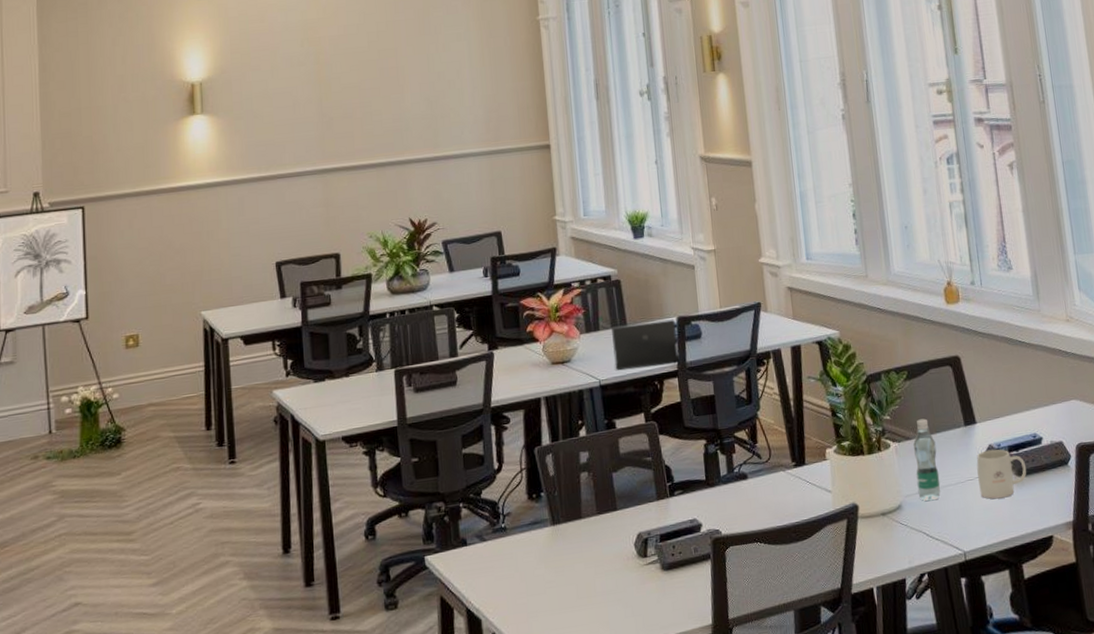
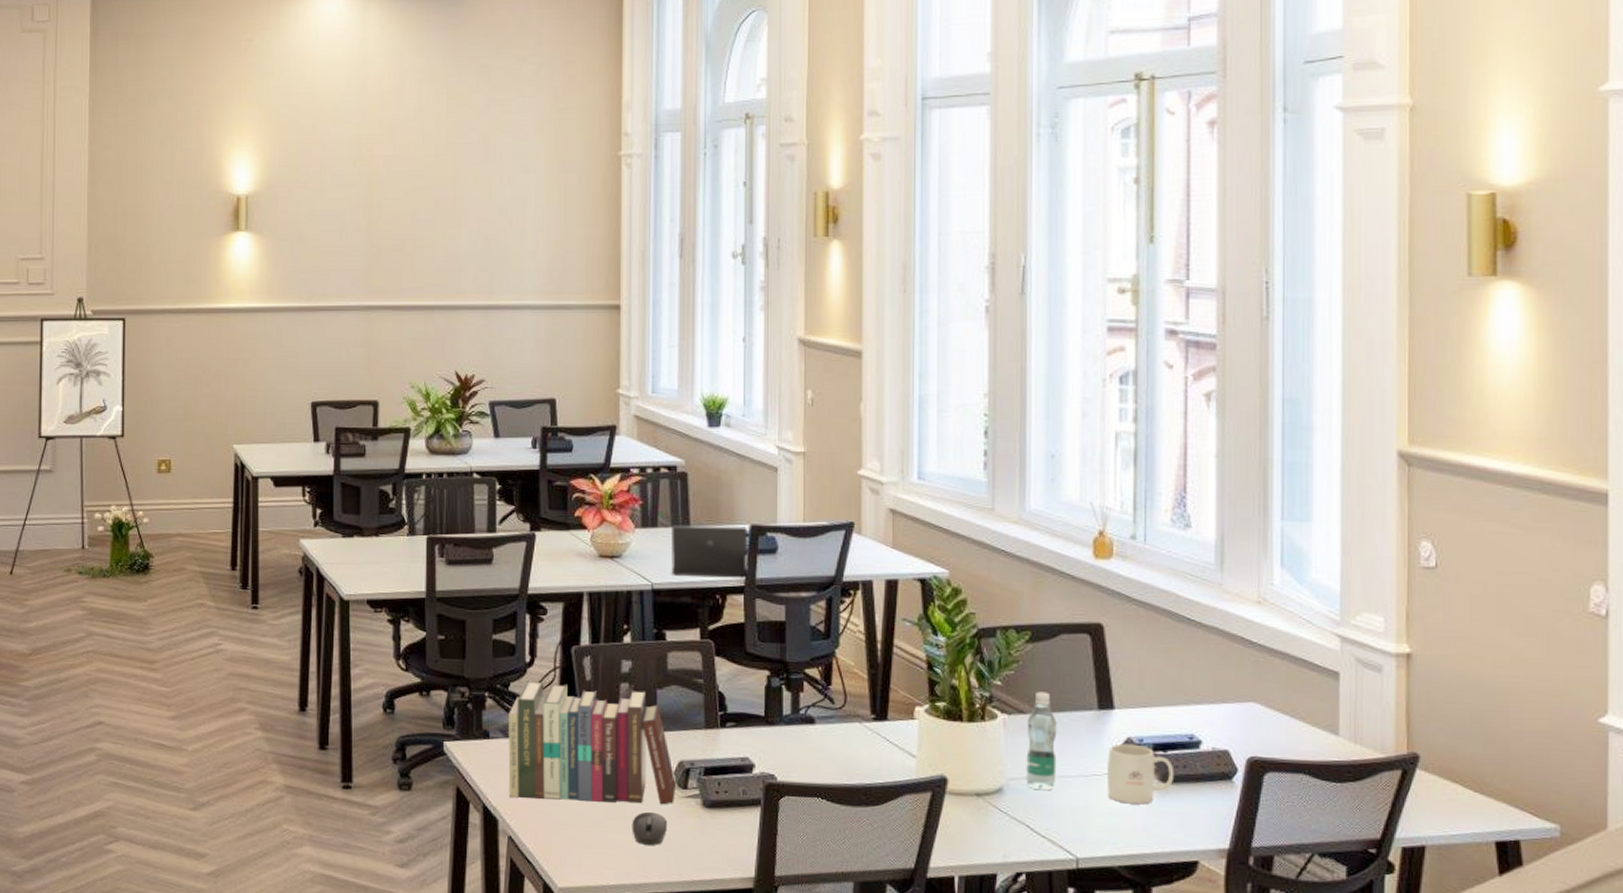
books: none [483,476,637,597] -> present [508,681,676,805]
computer mouse: none [602,583,634,616] -> present [632,811,668,845]

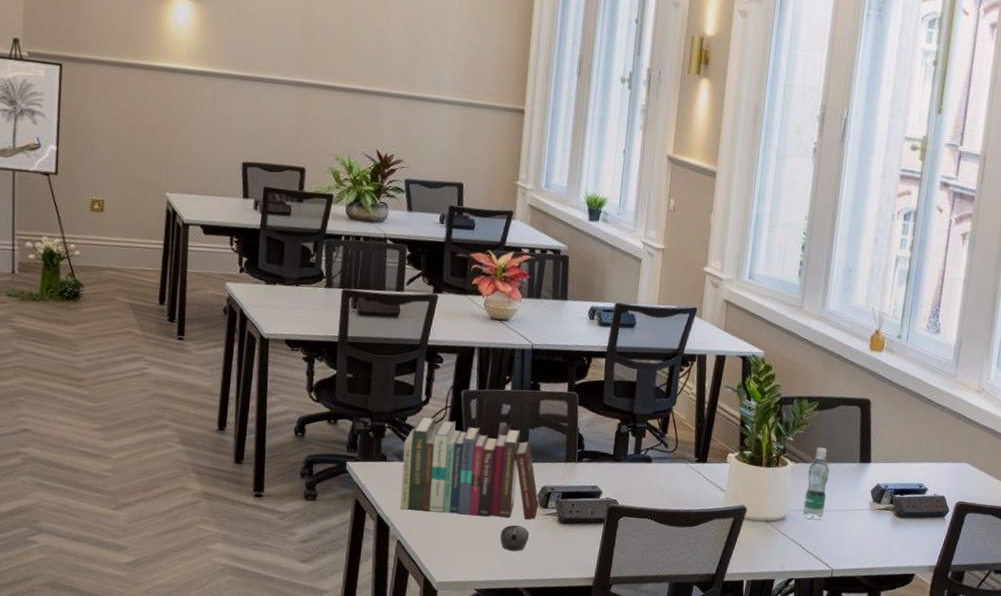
laptop: present [670,525,748,577] -> none [549,298,613,345]
mug: present [1107,743,1175,805] -> none [859,488,907,533]

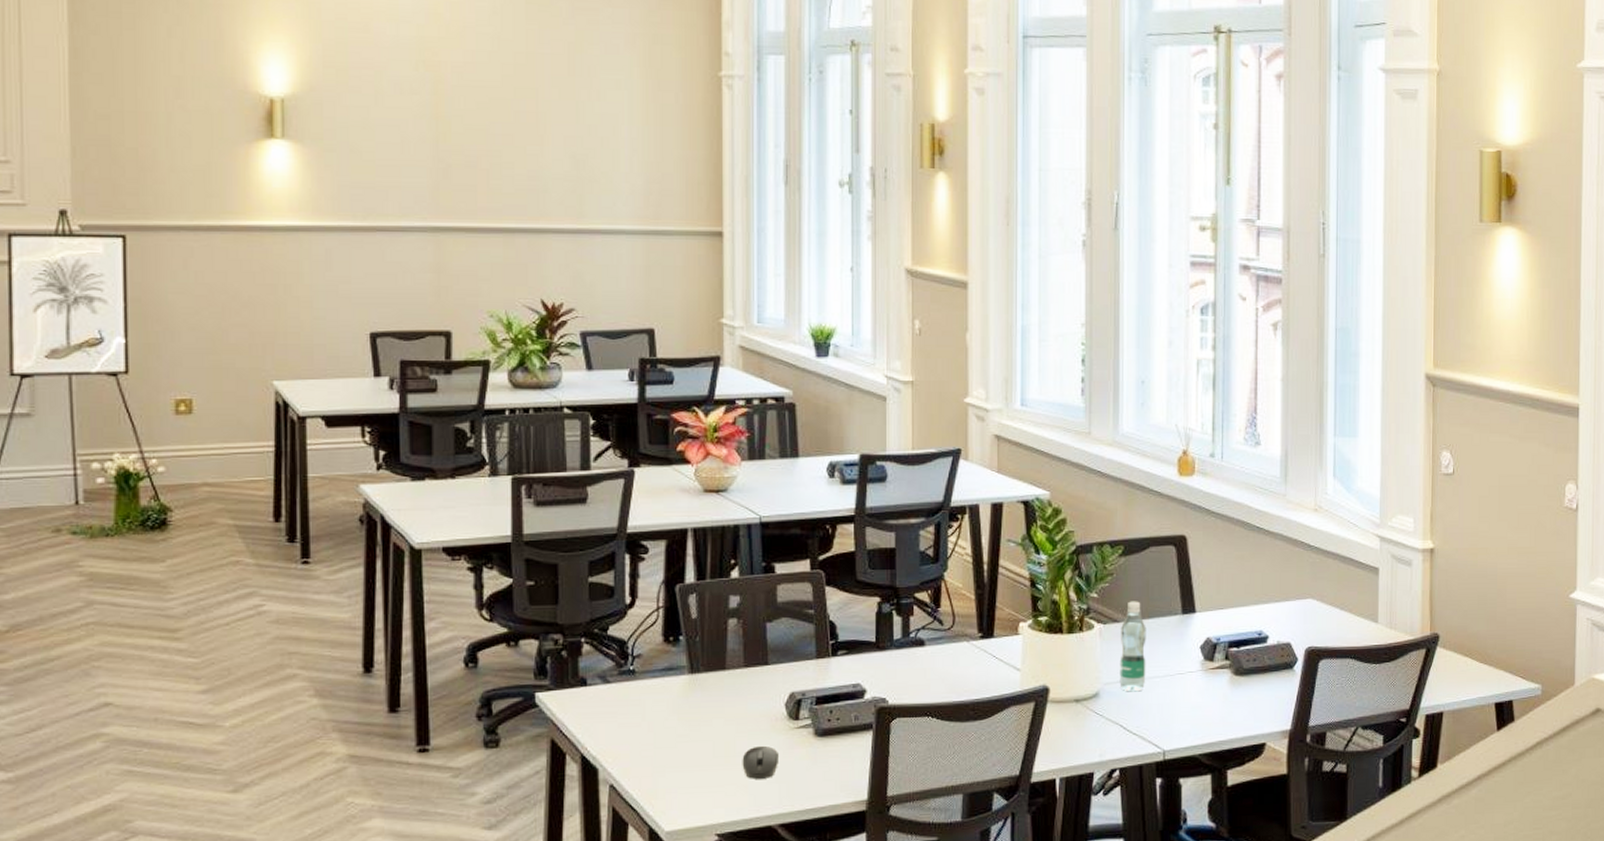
books: present [400,416,539,520] -> none [608,623,787,746]

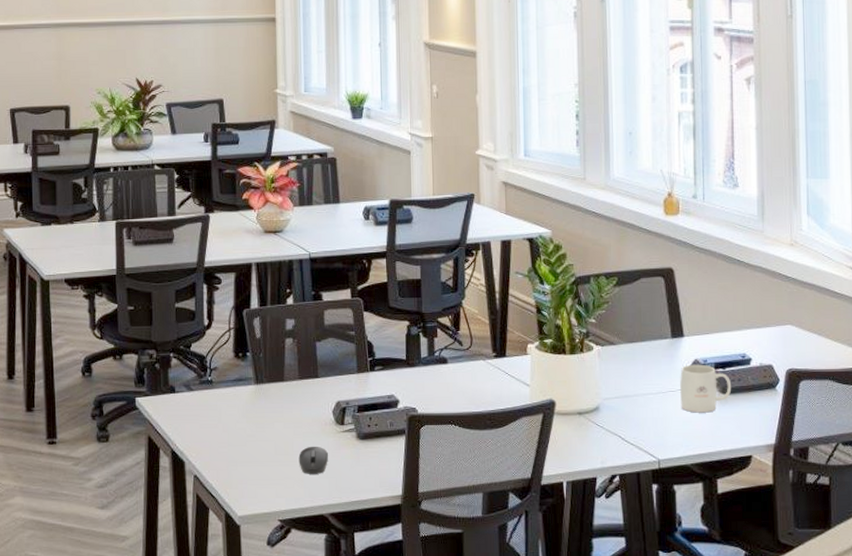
bottle: present [1119,601,1146,692] -> none [617,326,641,407]
mug: none [1190,643,1246,698] -> present [680,364,732,413]

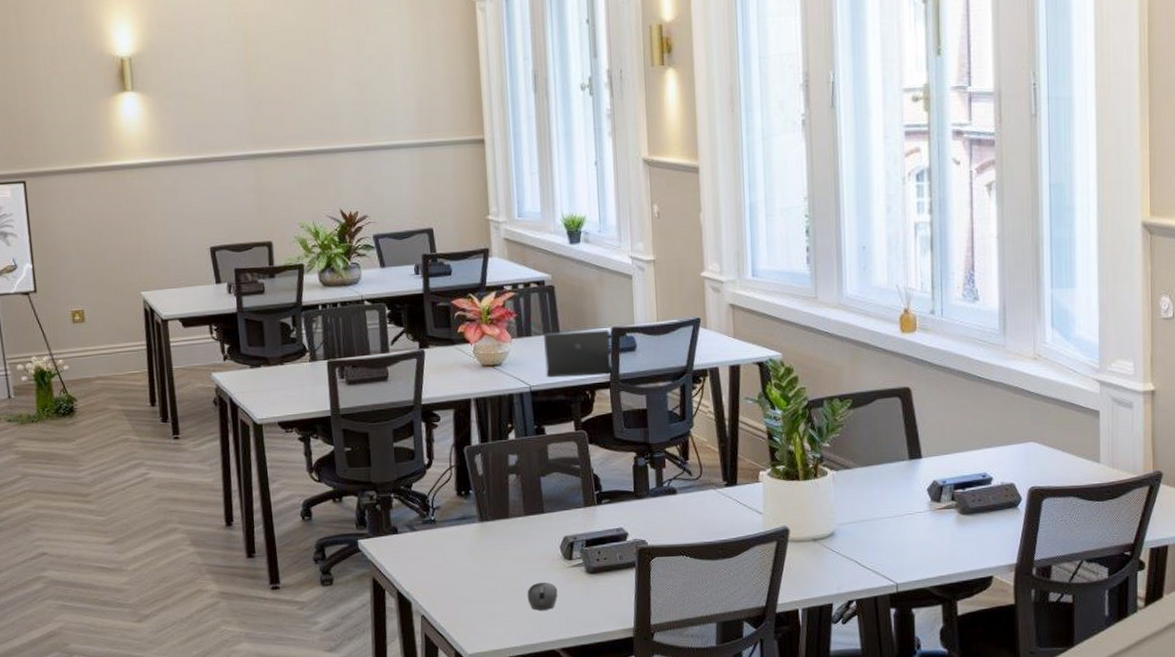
laptop: none [324,201,389,245] -> present [544,329,612,377]
mug: present [680,364,732,413] -> none [918,485,972,535]

